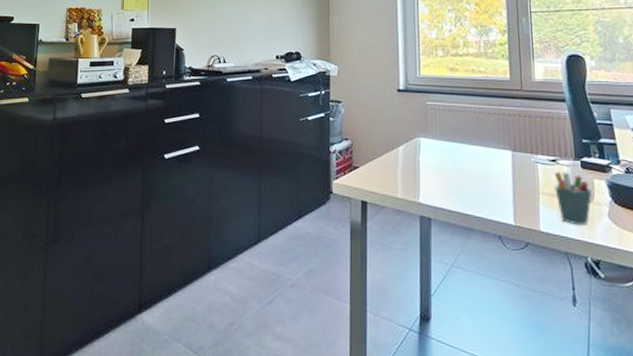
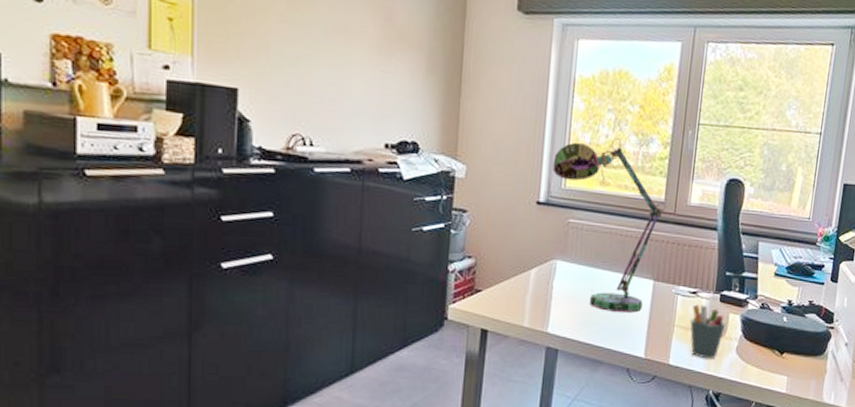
desk lamp: none [407,32,513,182] -> present [553,138,667,313]

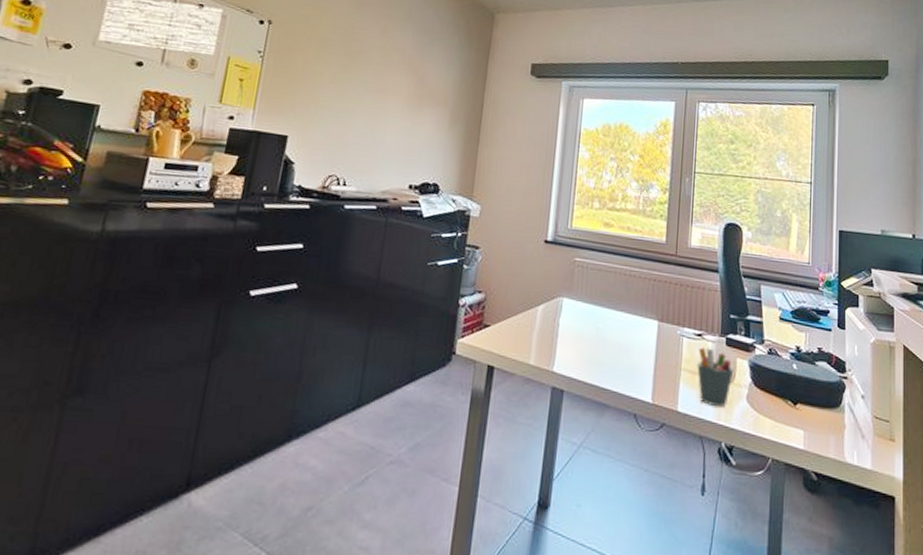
desk lamp: present [553,138,667,313] -> none [560,183,668,354]

